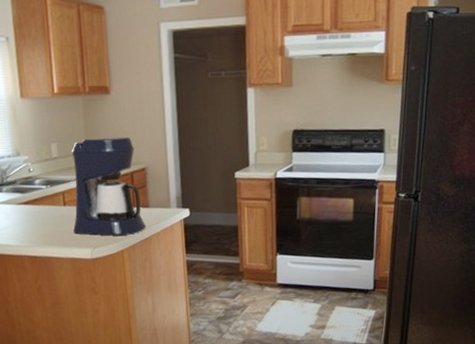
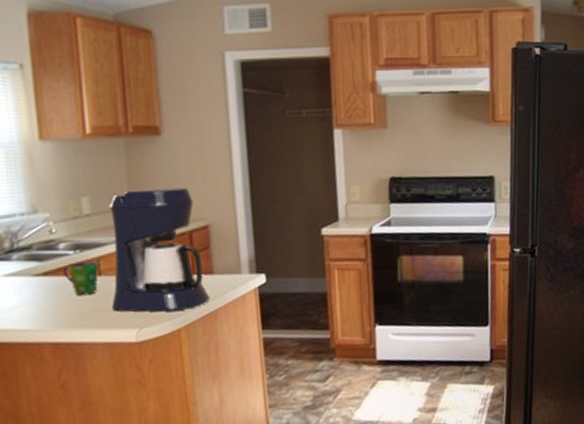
cup: none [38,194,64,221] -> present [62,261,99,296]

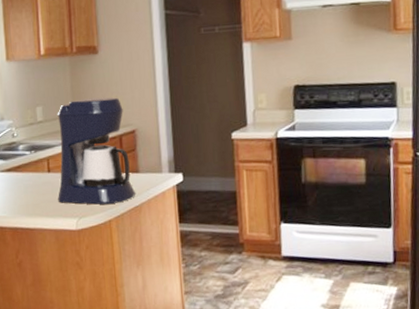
cup: present [62,261,99,296] -> none [21,160,49,189]

